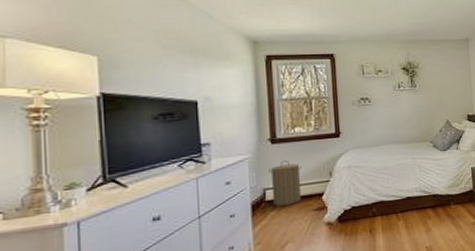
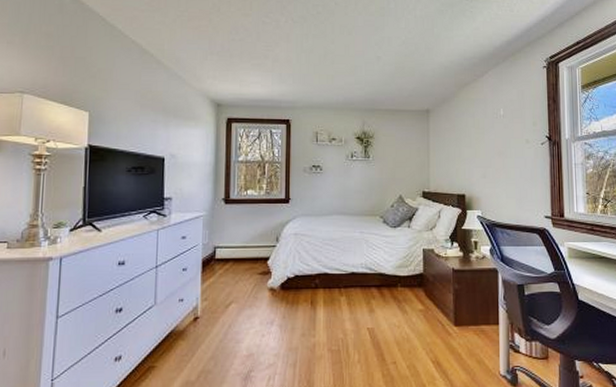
laundry hamper: present [269,160,302,207] -> none [220,221,251,267]

